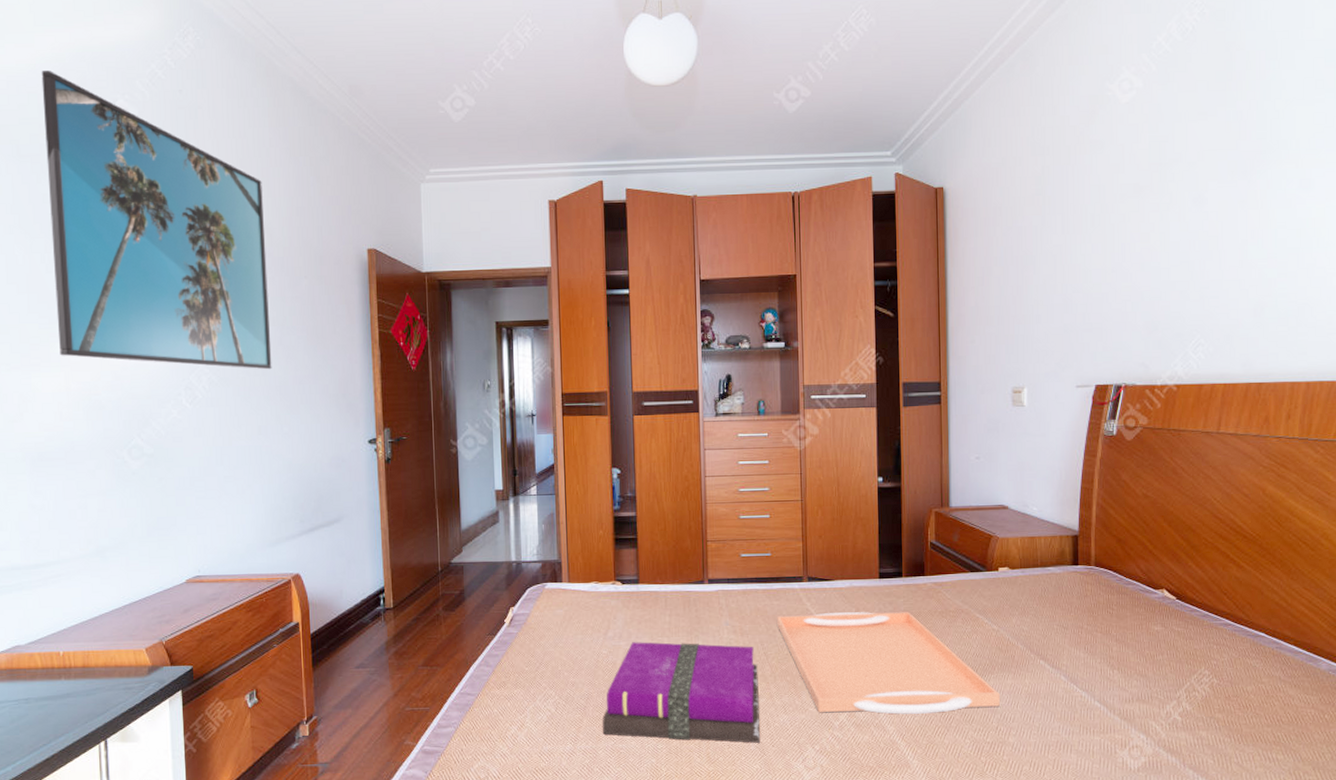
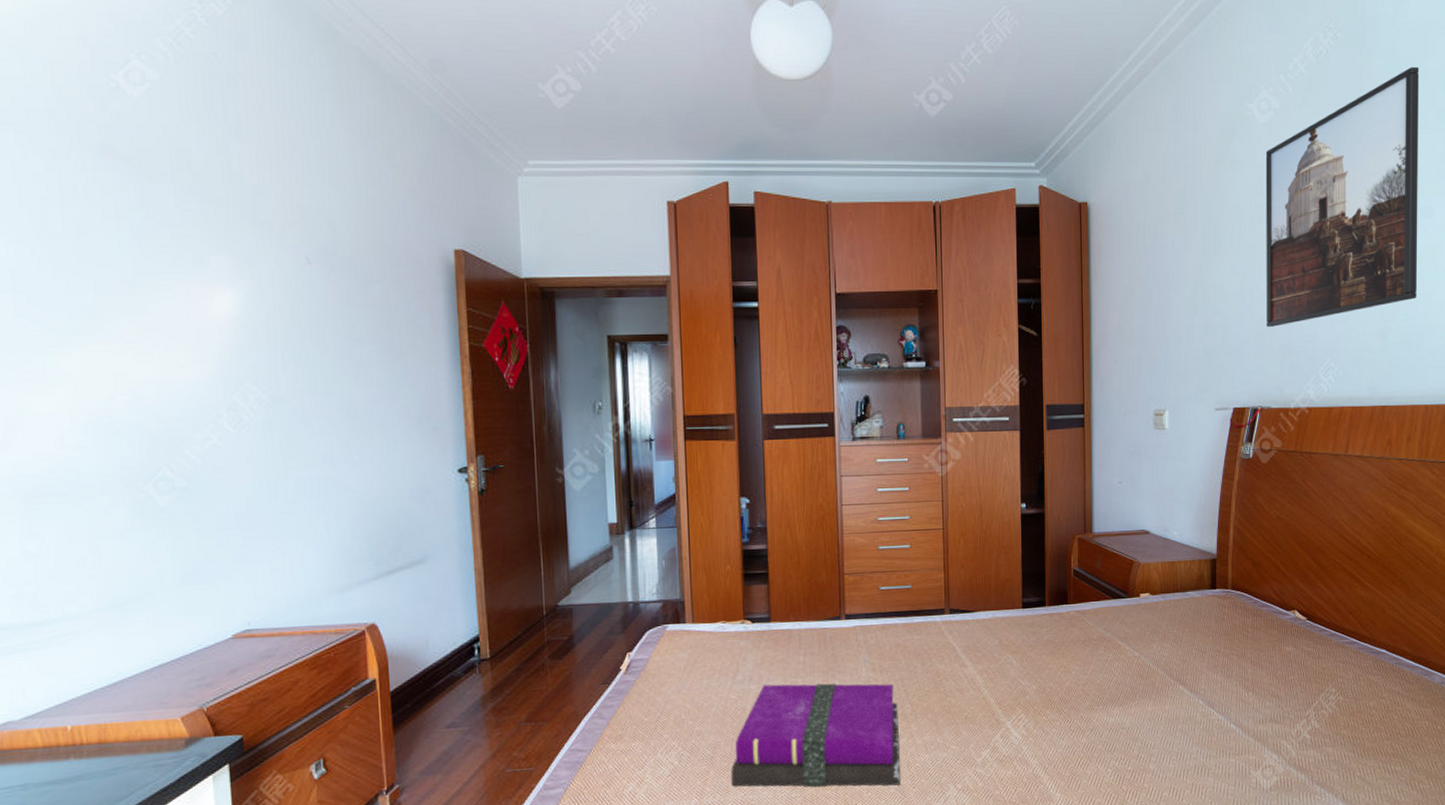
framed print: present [41,71,272,370] -> none [26,19,338,388]
serving tray: present [777,612,1000,714] -> none [918,642,1141,749]
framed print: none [1128,37,1296,304] -> present [1265,66,1419,327]

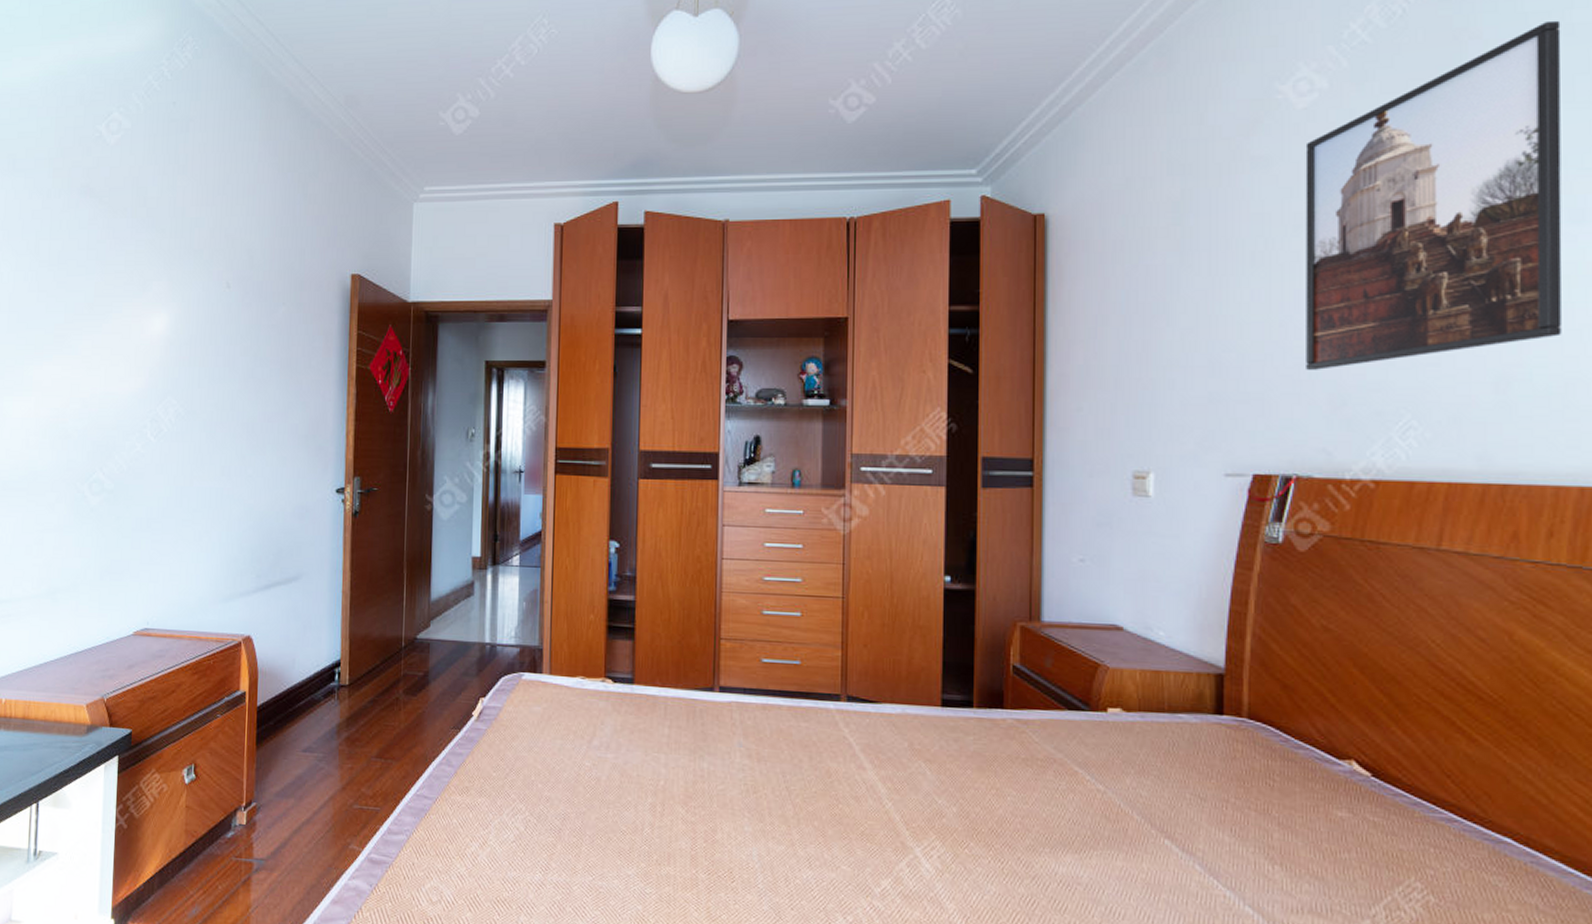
hardback book: present [731,683,900,787] -> none [580,755,777,903]

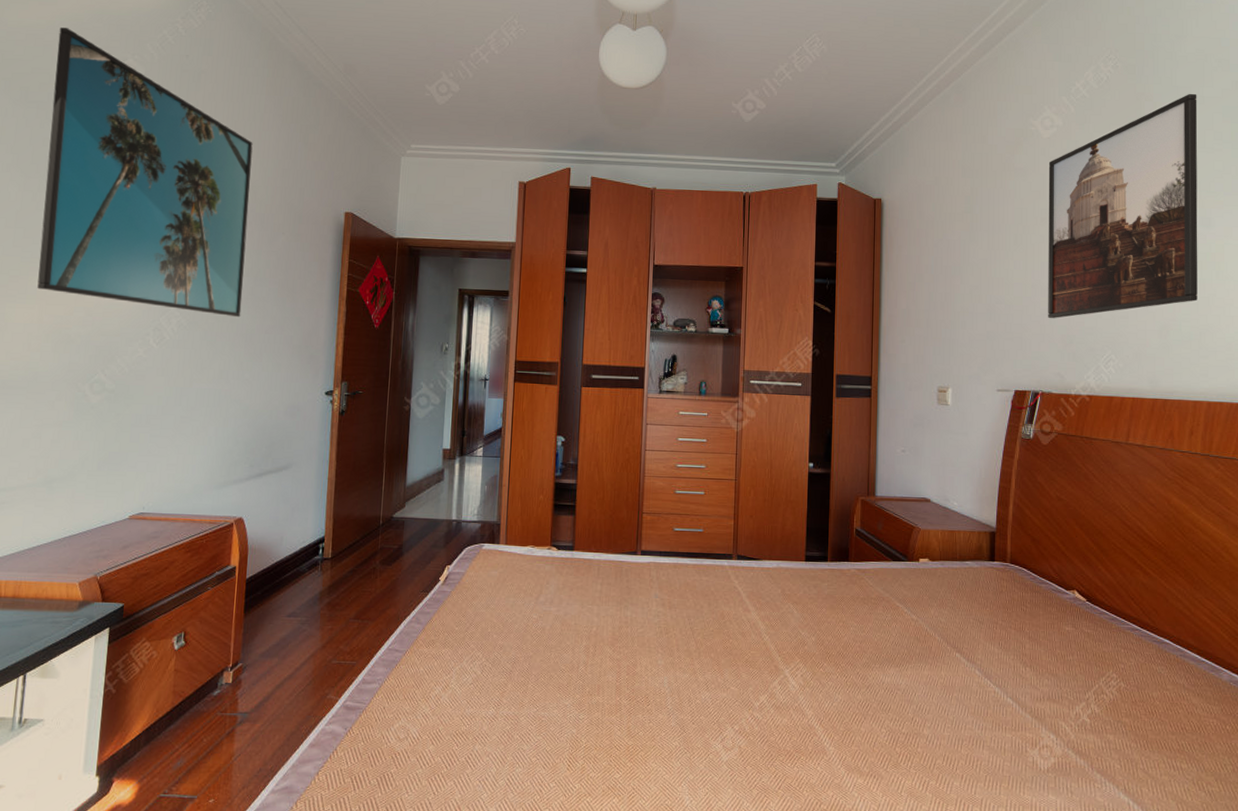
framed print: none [33,83,247,404] -> present [37,27,253,318]

